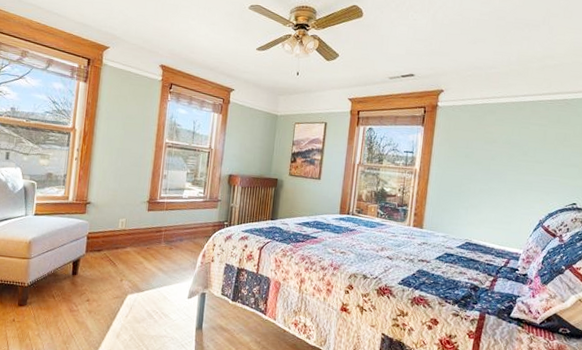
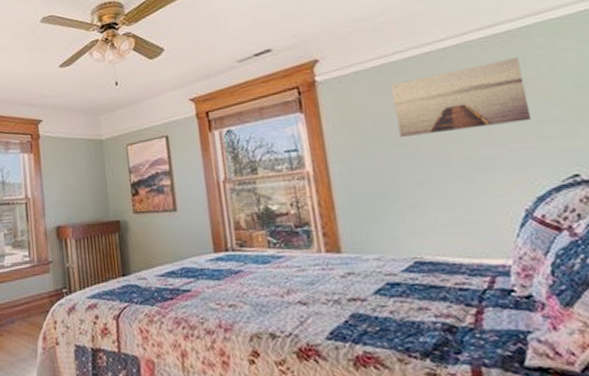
wall art: none [480,118,566,163] -> present [390,57,531,137]

